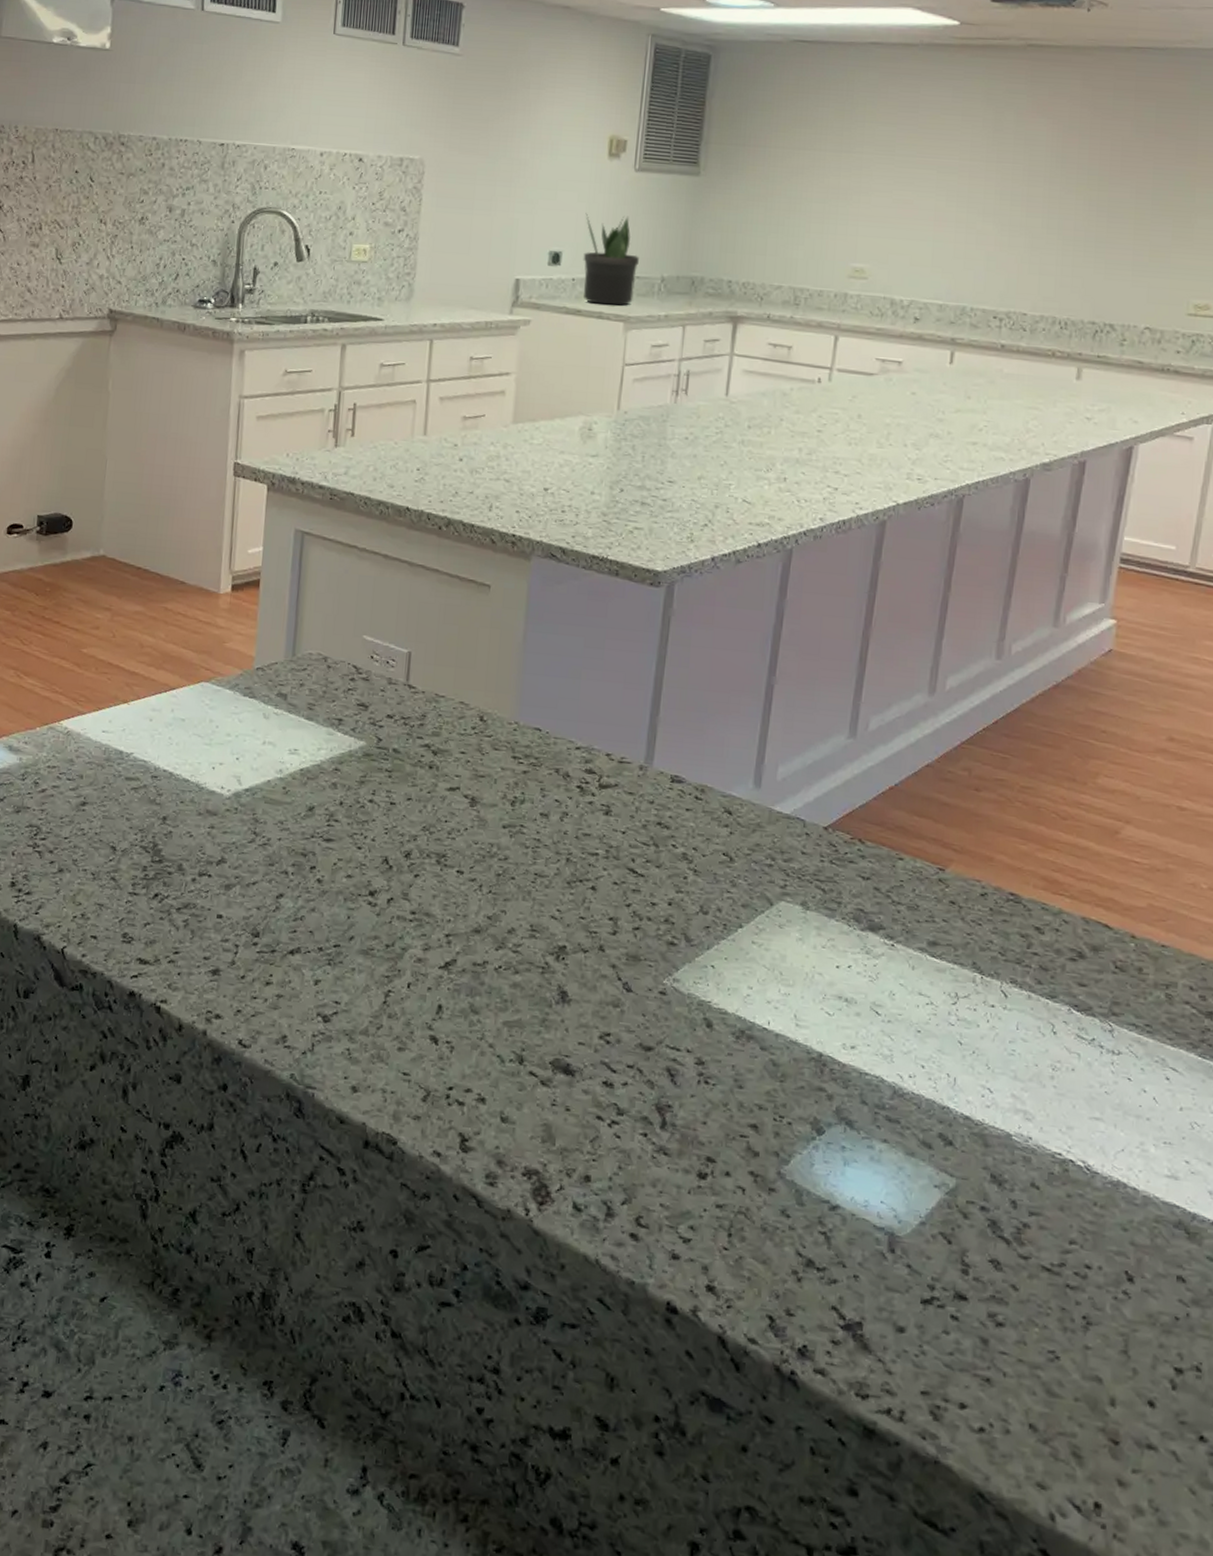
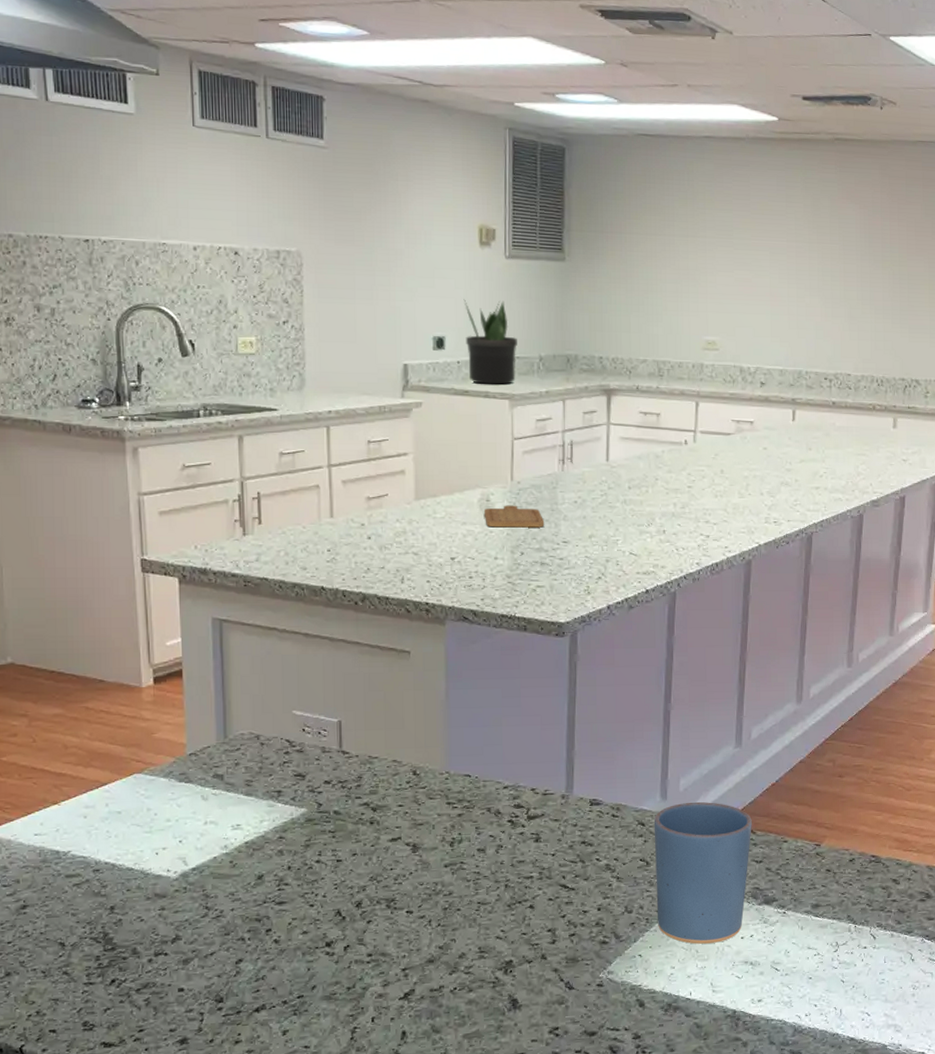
chopping board: none [584,436,650,464] -> present [483,505,545,528]
mug: none [737,794,861,968] -> present [653,801,752,944]

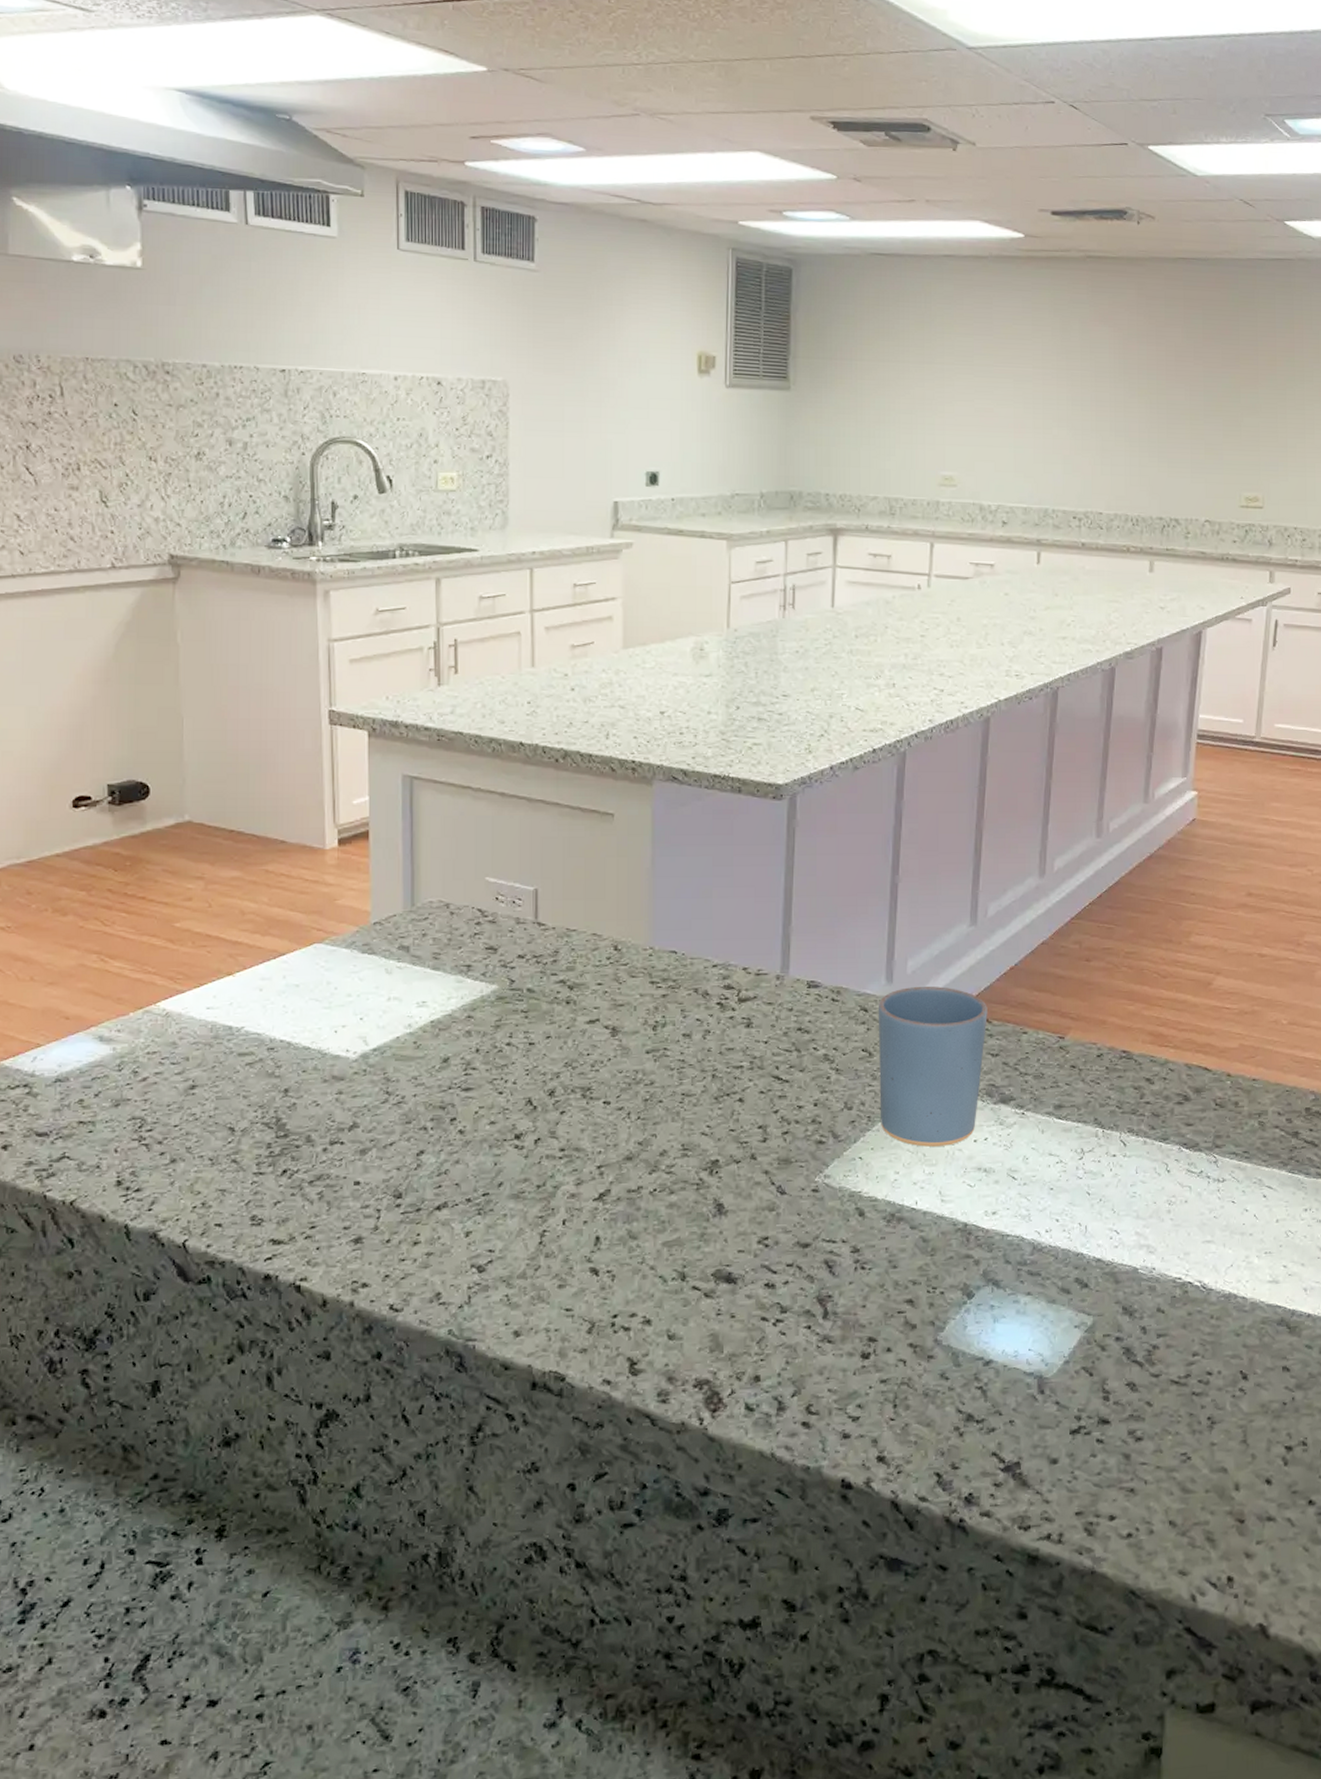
planter: present [463,299,517,385] -> none [679,431,737,524]
chopping board: present [483,505,545,528] -> none [696,655,763,680]

